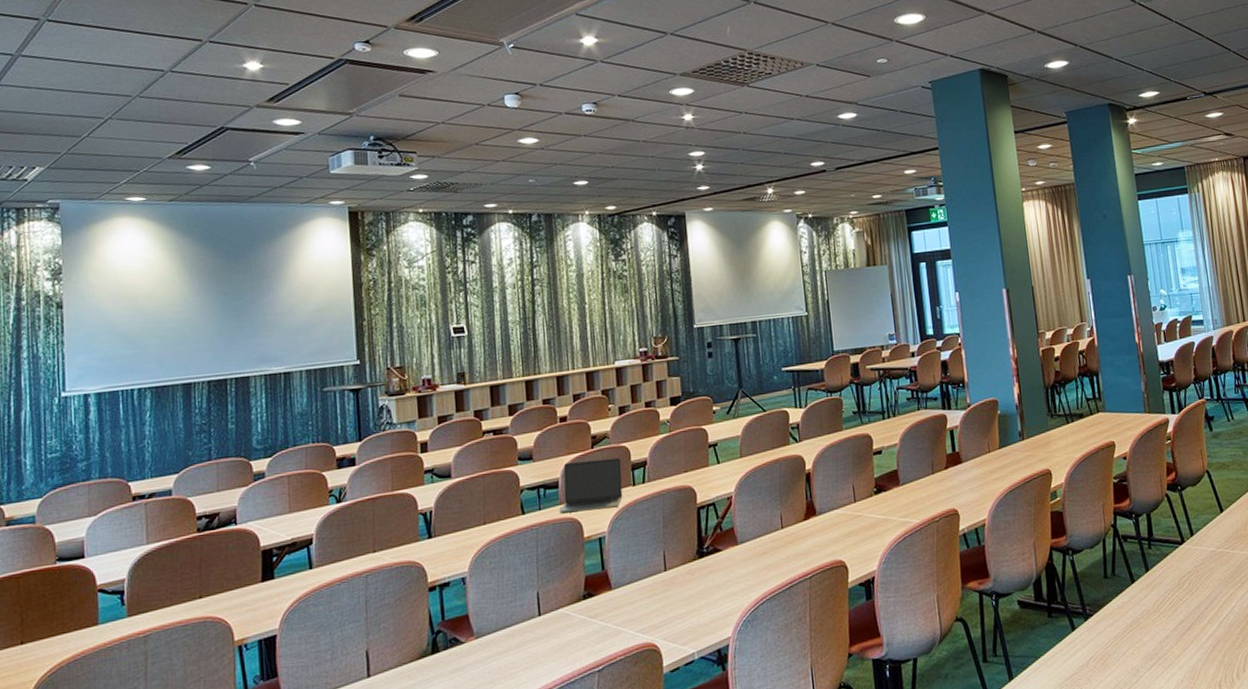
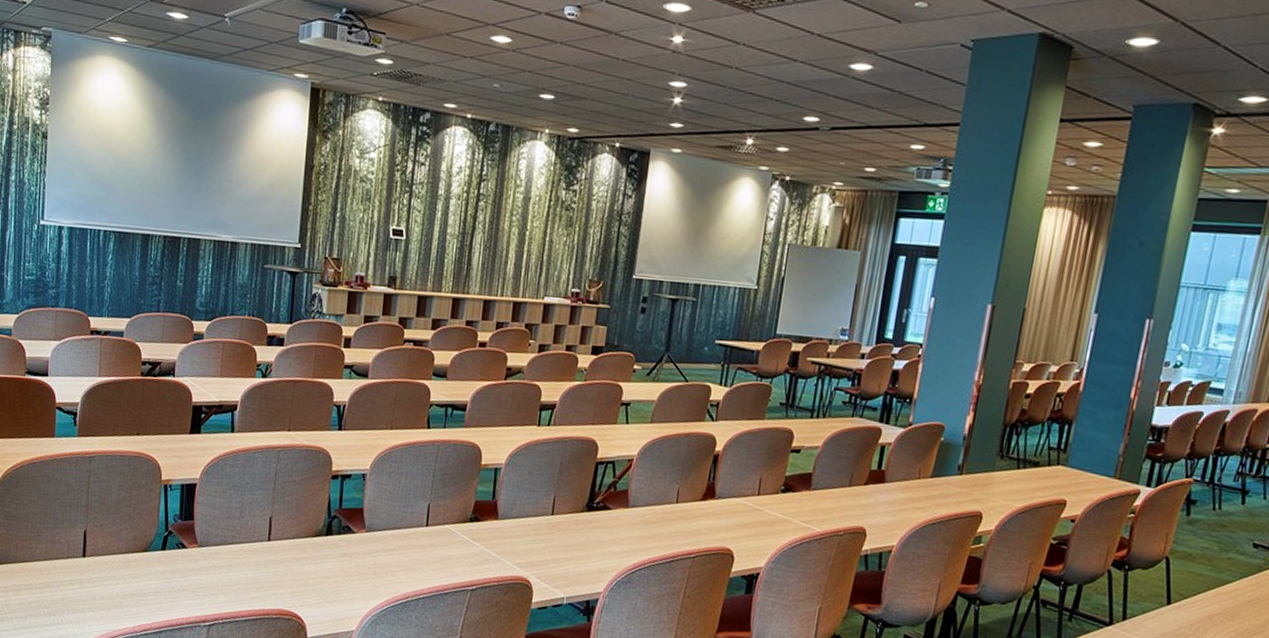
laptop: present [559,457,623,514] -> none [463,388,531,443]

